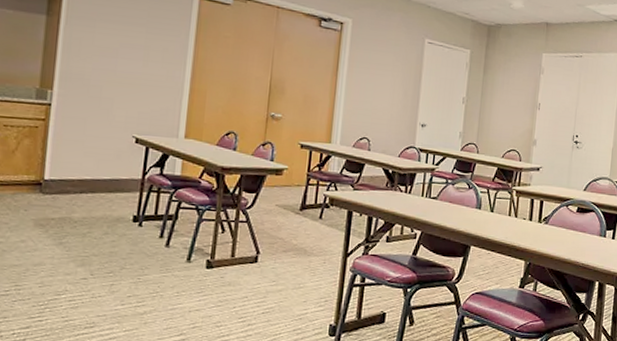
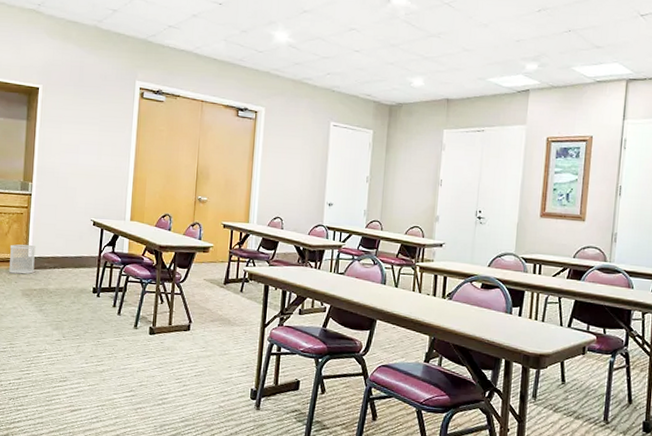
wastebasket: none [15,164,55,201] -> present [8,244,36,274]

